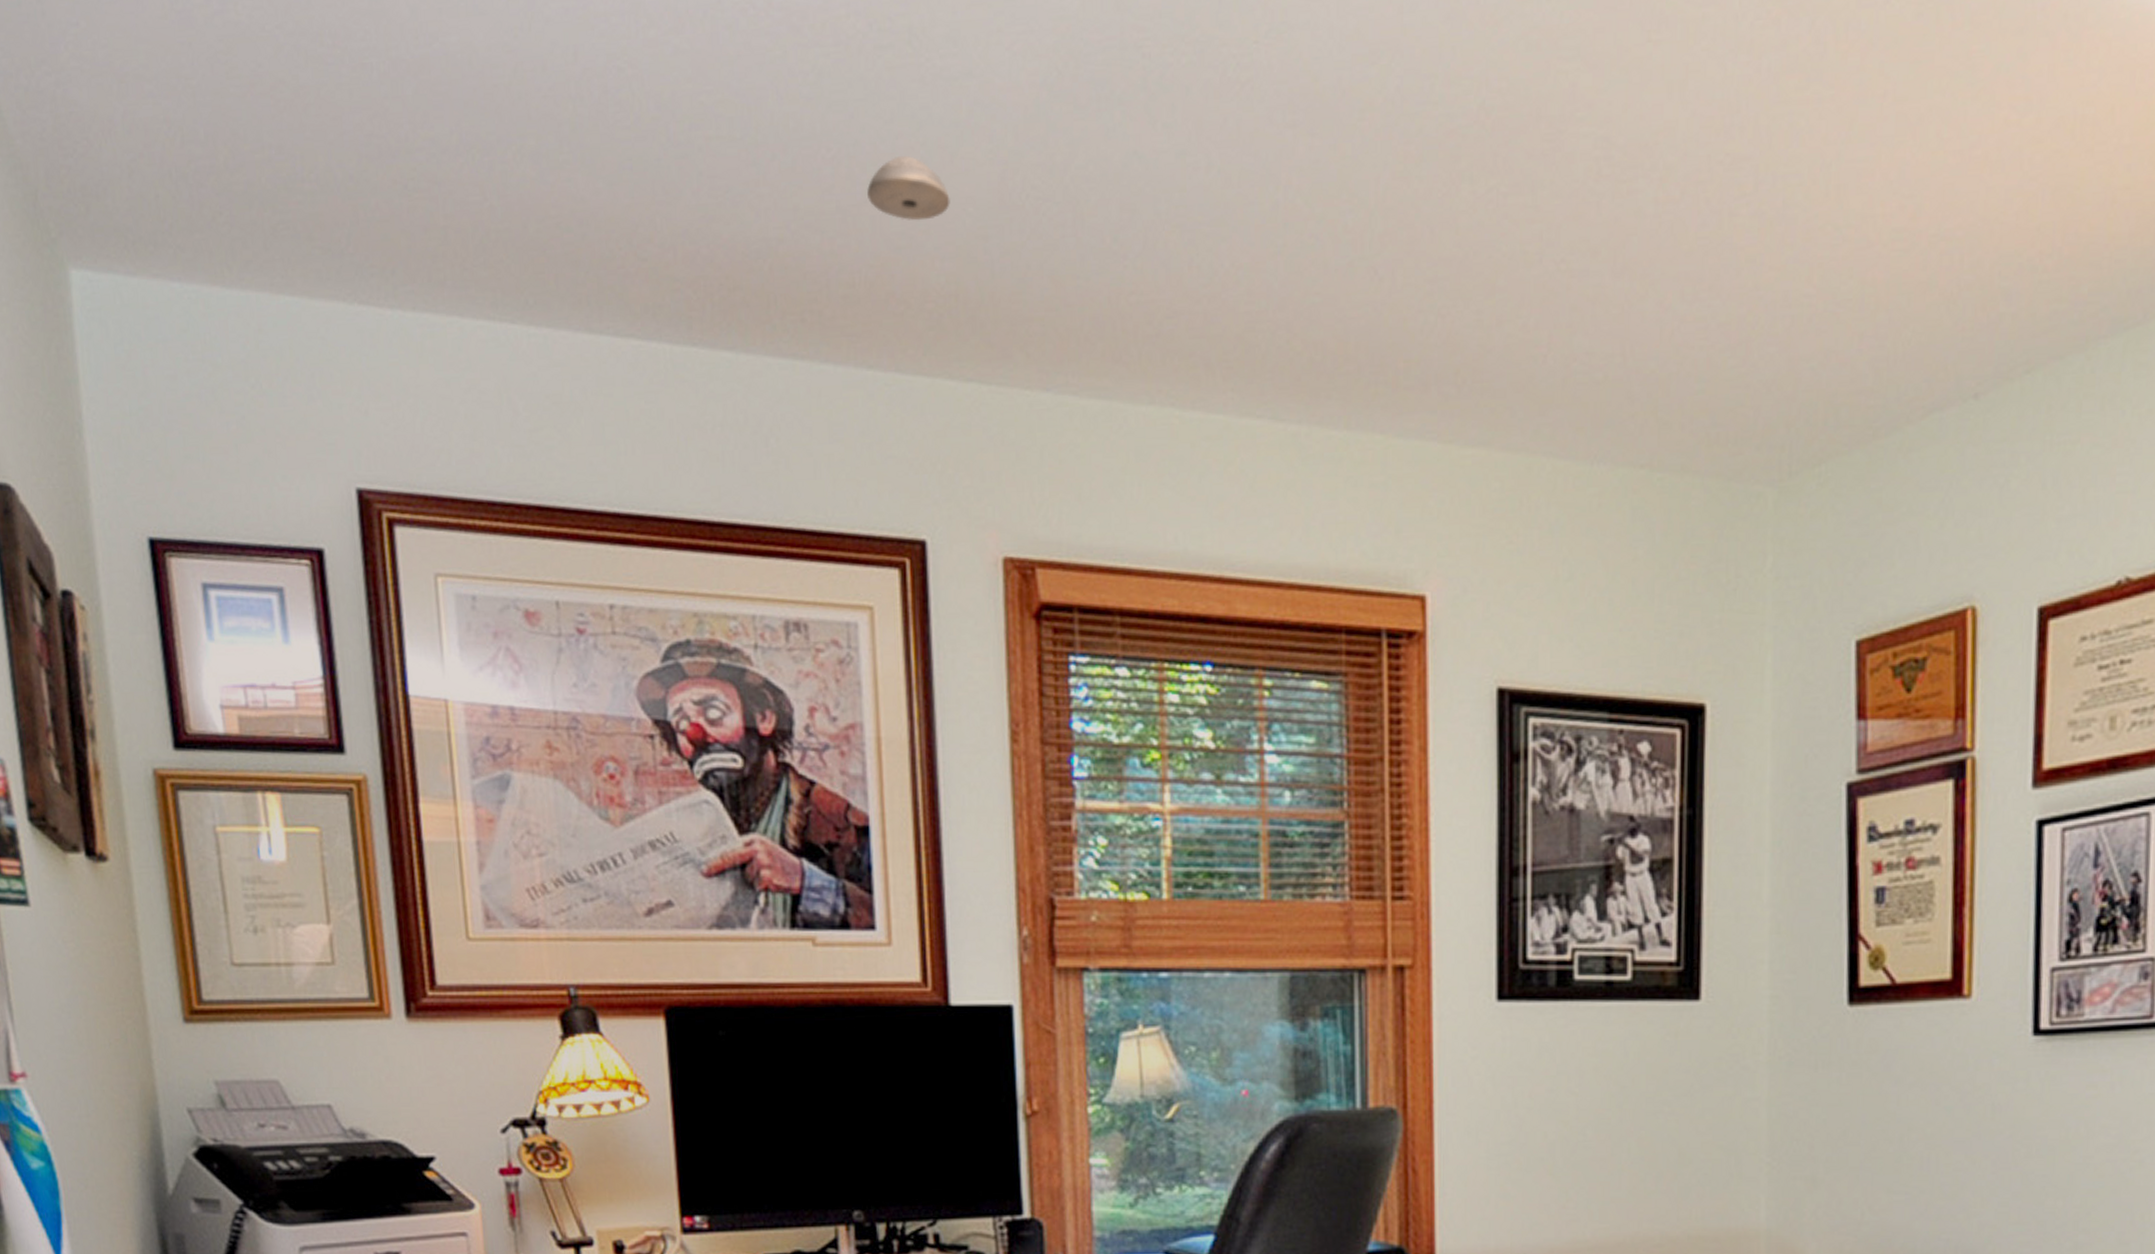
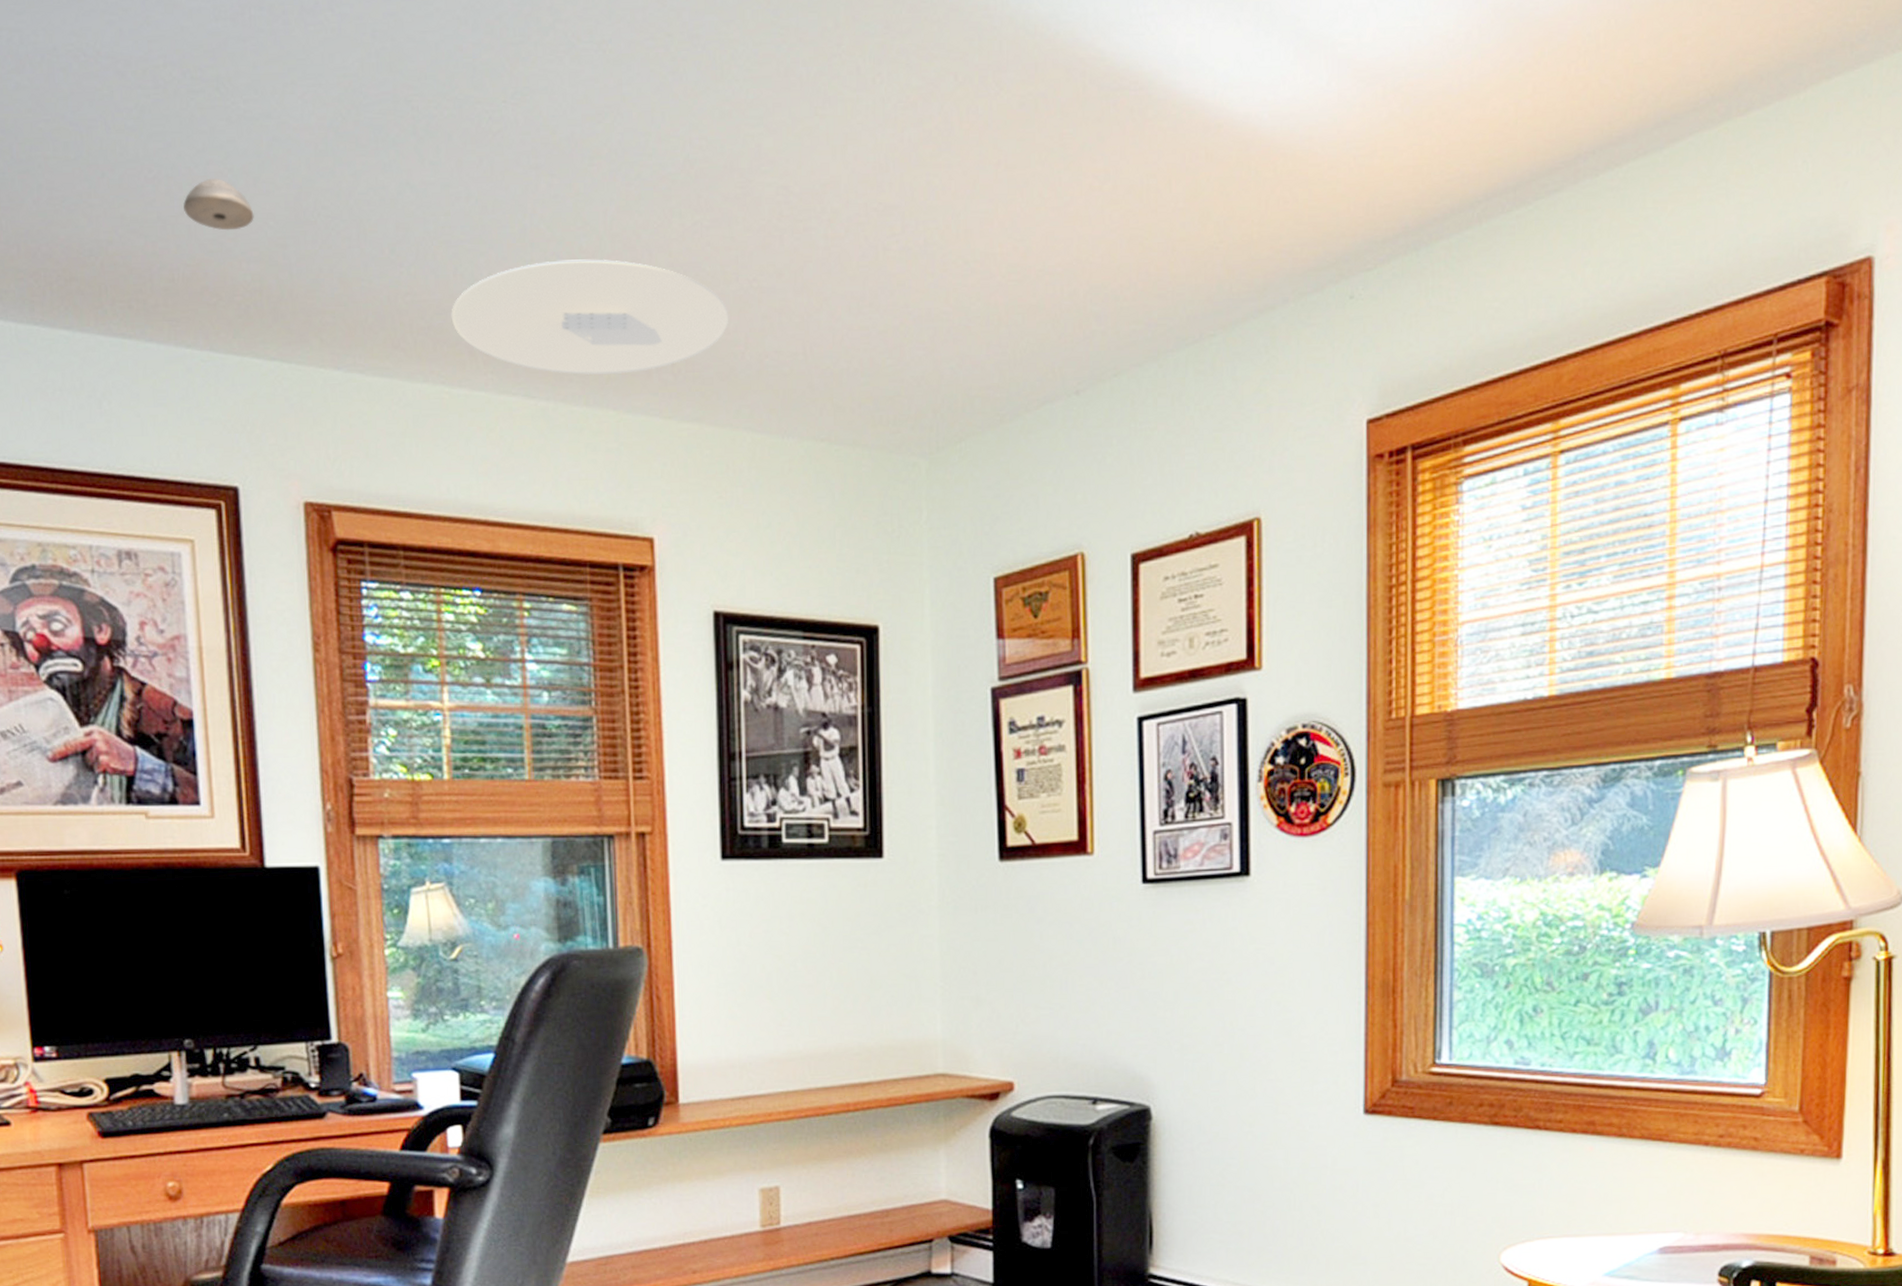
ceiling light: none [1184,240,1529,390] -> present [451,259,729,376]

